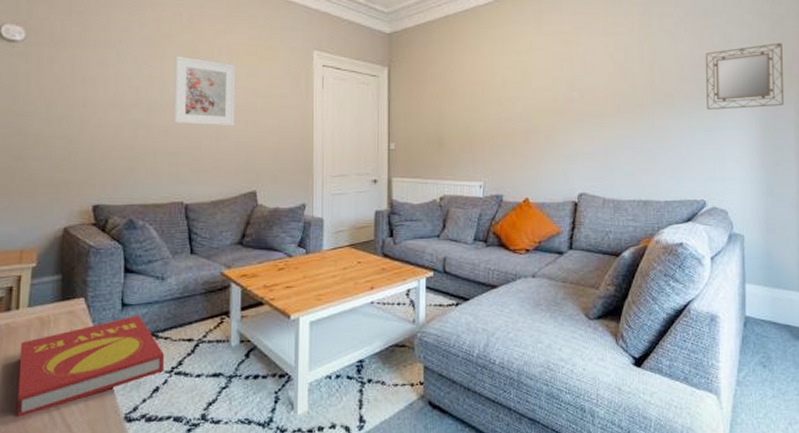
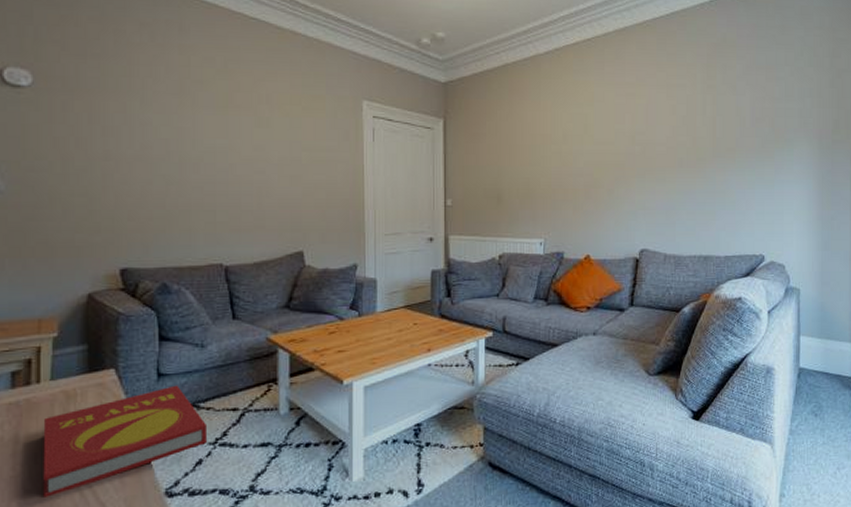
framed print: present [174,56,236,126] -> none [208,105,278,182]
home mirror: present [705,42,785,110] -> none [766,96,842,164]

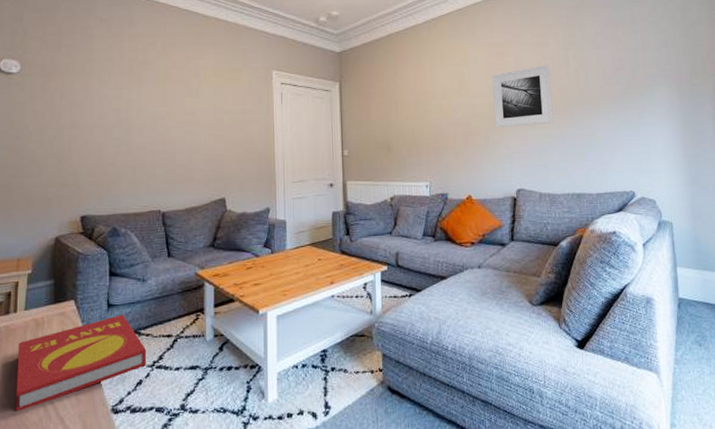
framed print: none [620,110,685,181] -> present [492,64,554,129]

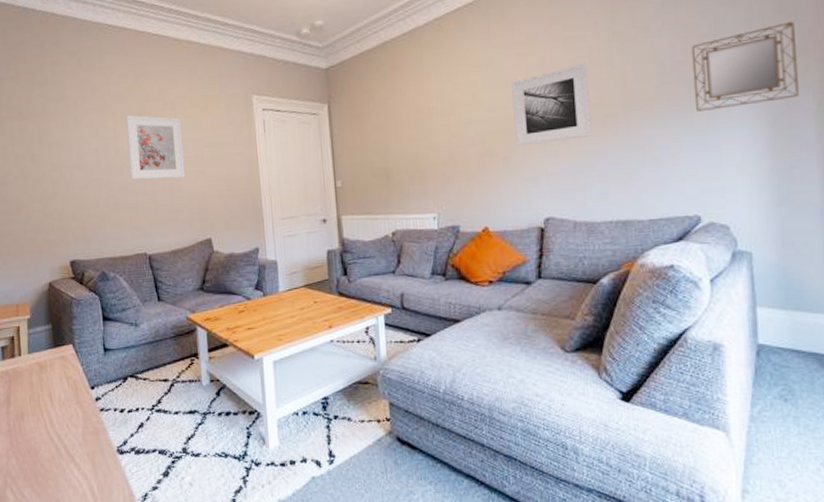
book: present [16,314,147,411] -> none [26,359,147,449]
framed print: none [150,80,205,141] -> present [125,115,186,180]
home mirror: none [625,45,702,108] -> present [691,21,800,111]

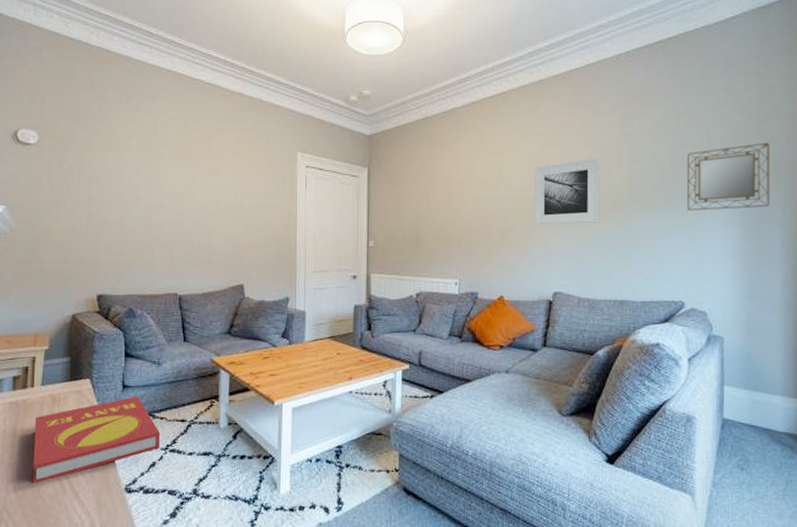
book: none [26,359,147,449] -> present [32,396,161,483]
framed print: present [125,115,186,180] -> none [169,158,226,224]

